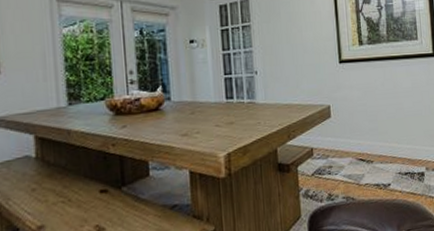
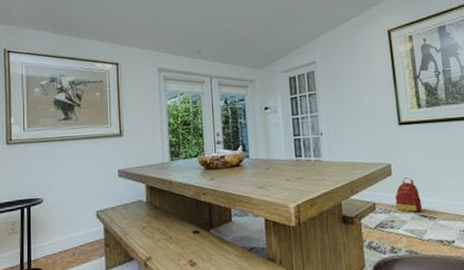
backpack: none [333,120,361,157] -> present [395,177,423,213]

